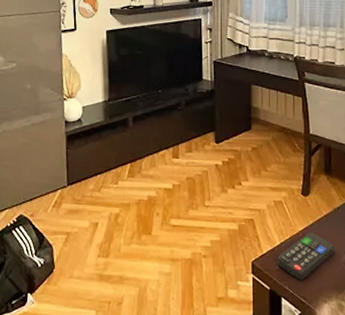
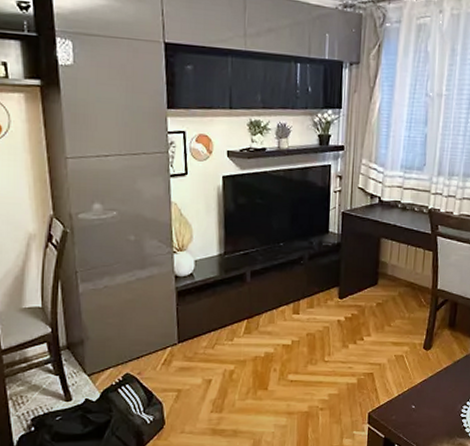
remote control: present [277,232,334,280] -> none [393,384,450,428]

